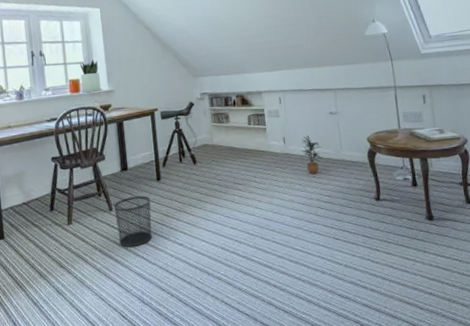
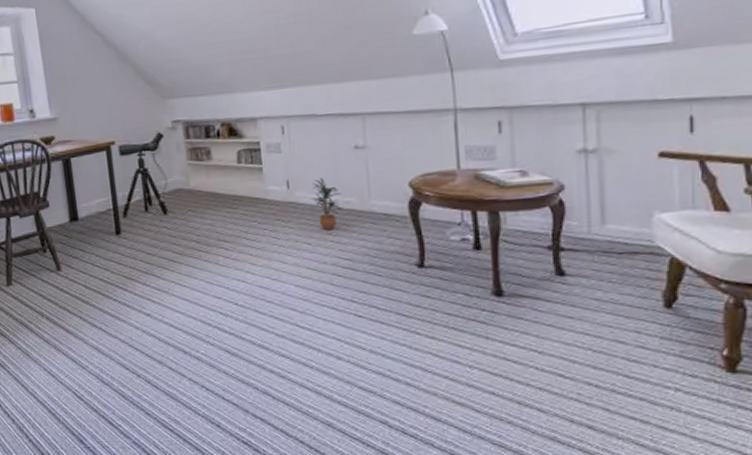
planter: present [80,59,103,94] -> none [12,77,43,122]
waste bin: present [113,196,152,248] -> none [62,253,112,316]

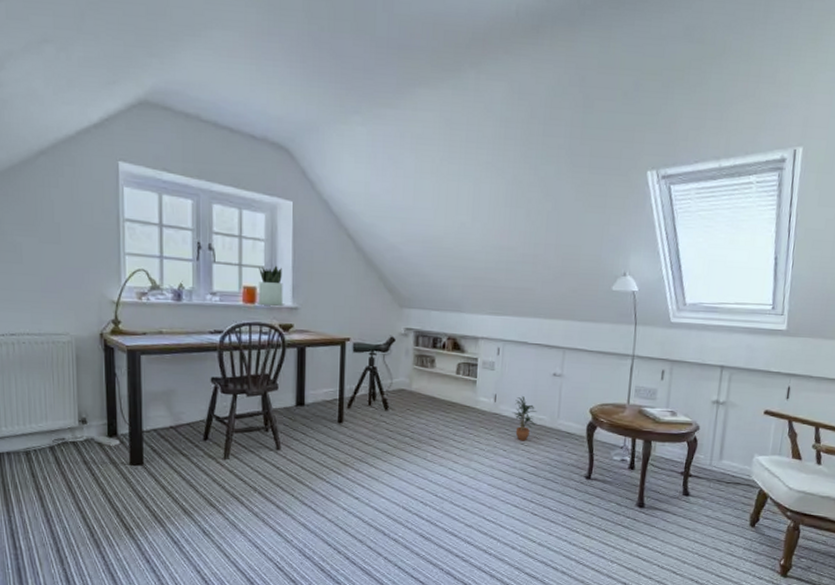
planter: none [12,77,43,122] -> present [257,265,285,307]

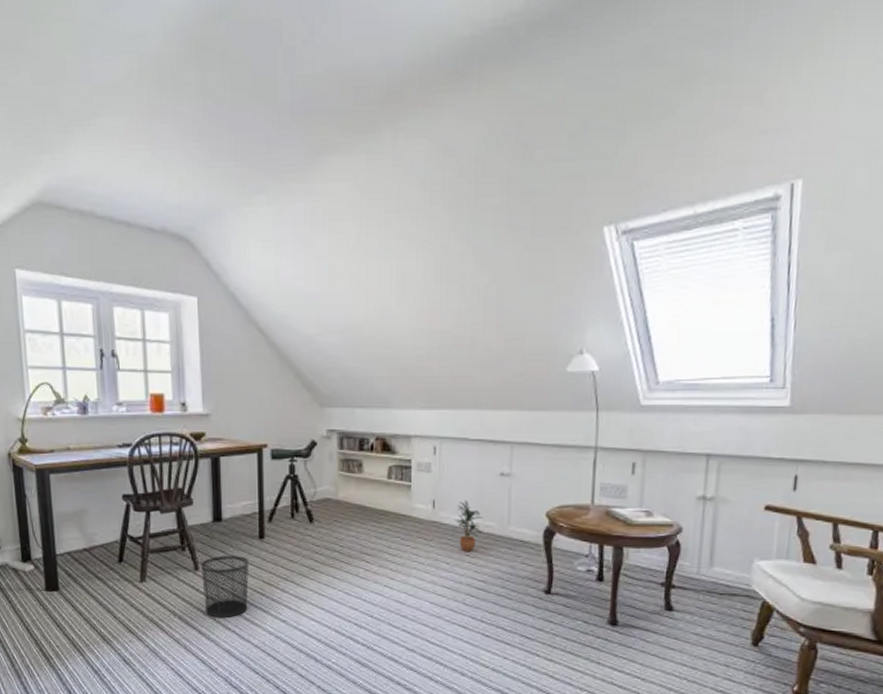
planter: present [257,265,285,307] -> none [165,369,196,414]
waste bin: none [282,437,328,495] -> present [200,555,250,618]

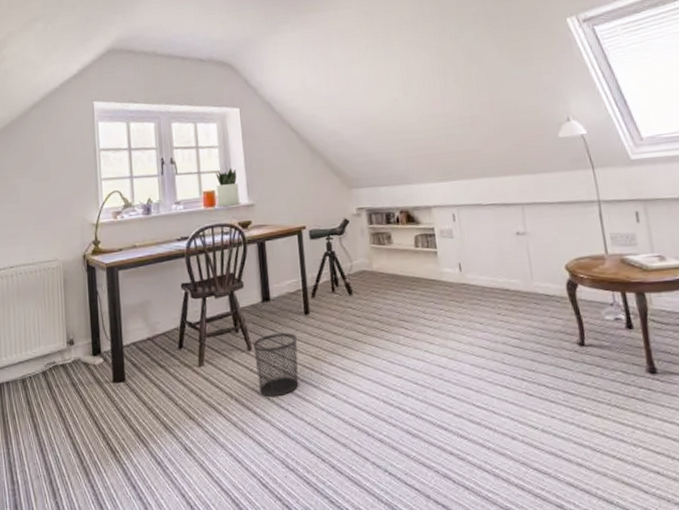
planter: none [165,369,196,414] -> present [215,168,242,208]
potted plant: present [454,501,484,552] -> none [480,261,508,311]

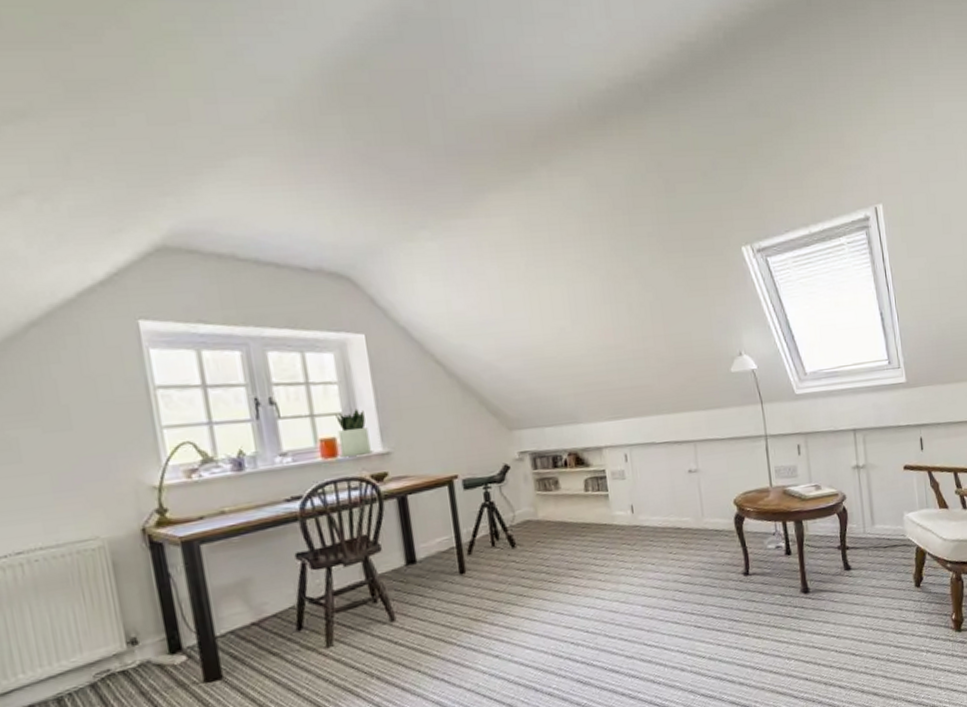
waste bin: present [252,333,299,397] -> none [396,596,456,669]

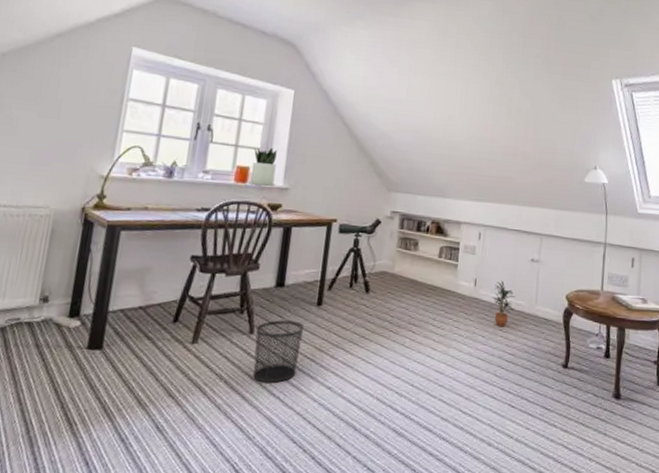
waste bin: none [396,596,456,669] -> present [253,320,305,384]
potted plant: none [653,501,680,550] -> present [491,281,516,327]

